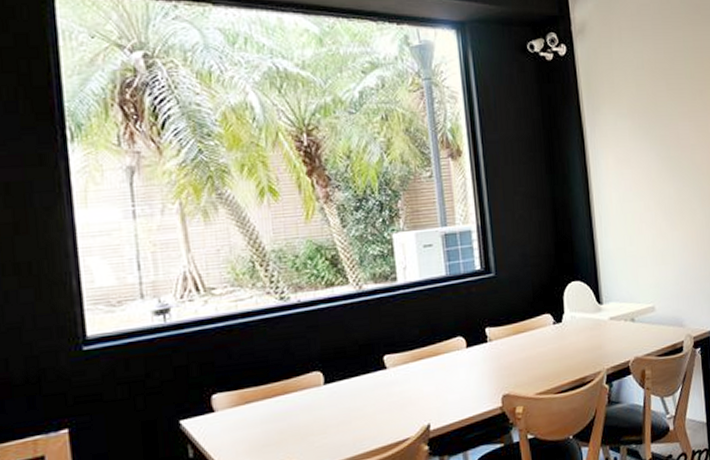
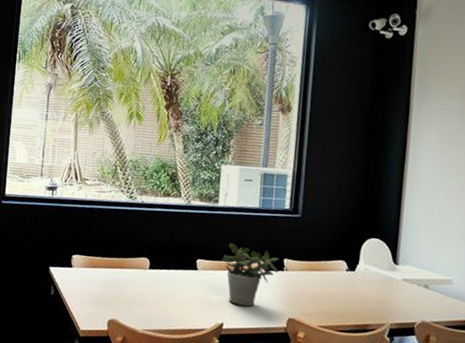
potted plant: none [414,323,482,397] -> present [222,243,279,307]

